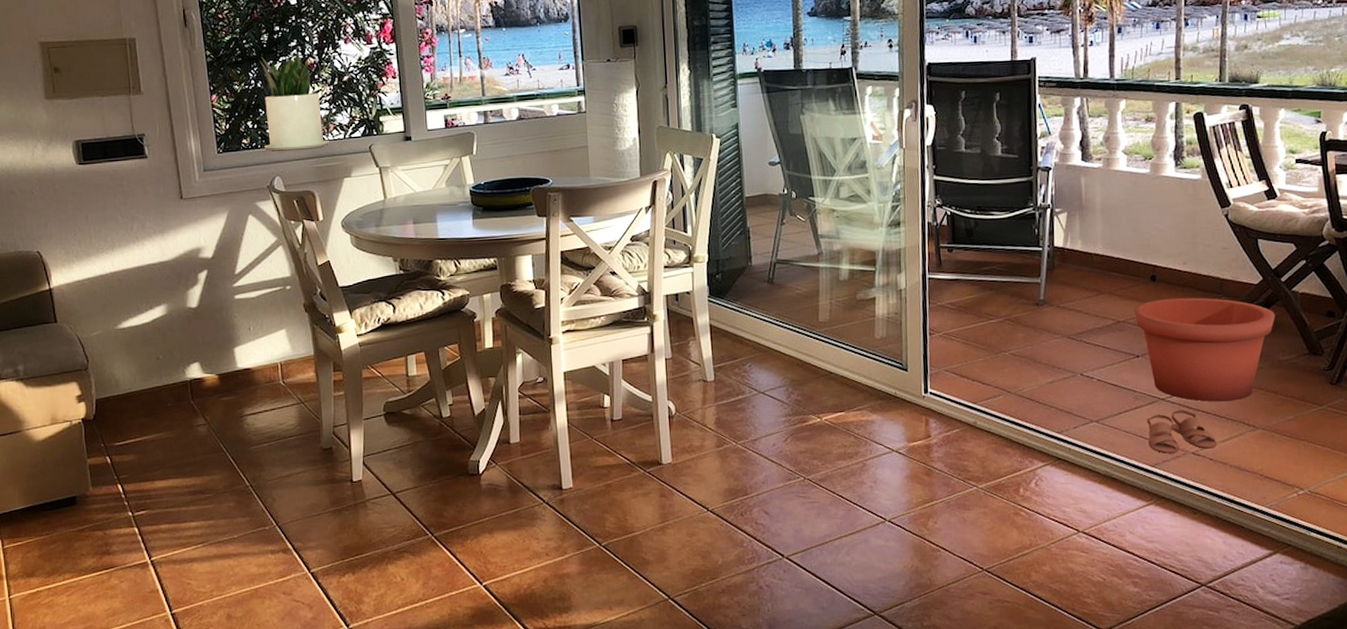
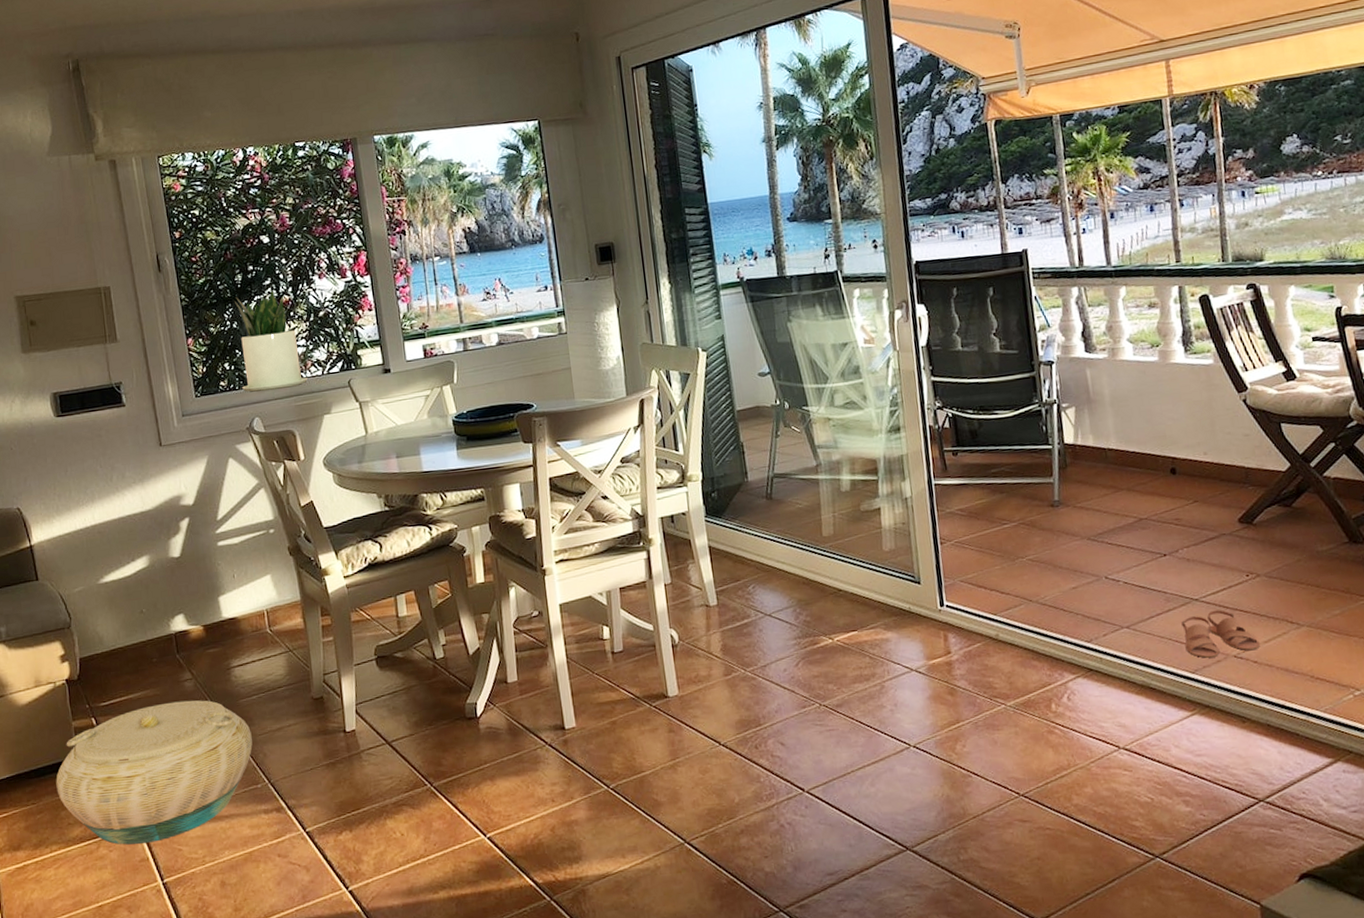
basket: none [70,444,262,577] -> present [56,700,253,845]
pot: present [1134,297,1276,402] -> none [1156,488,1309,600]

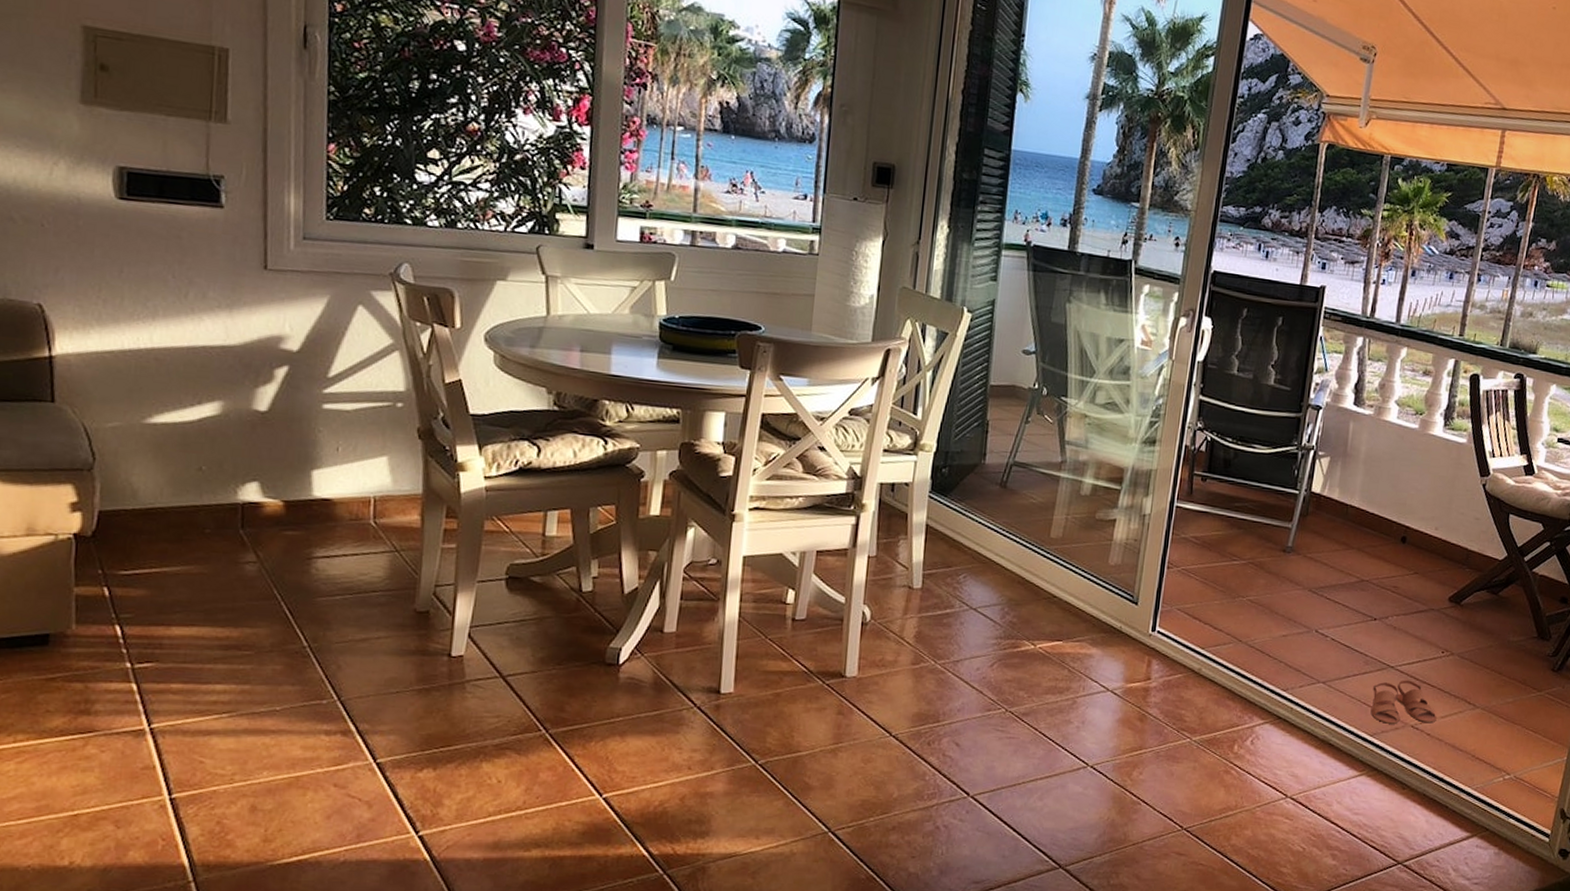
basket: present [56,700,253,845] -> none [36,585,326,749]
planter: present [234,291,308,393] -> none [393,108,484,238]

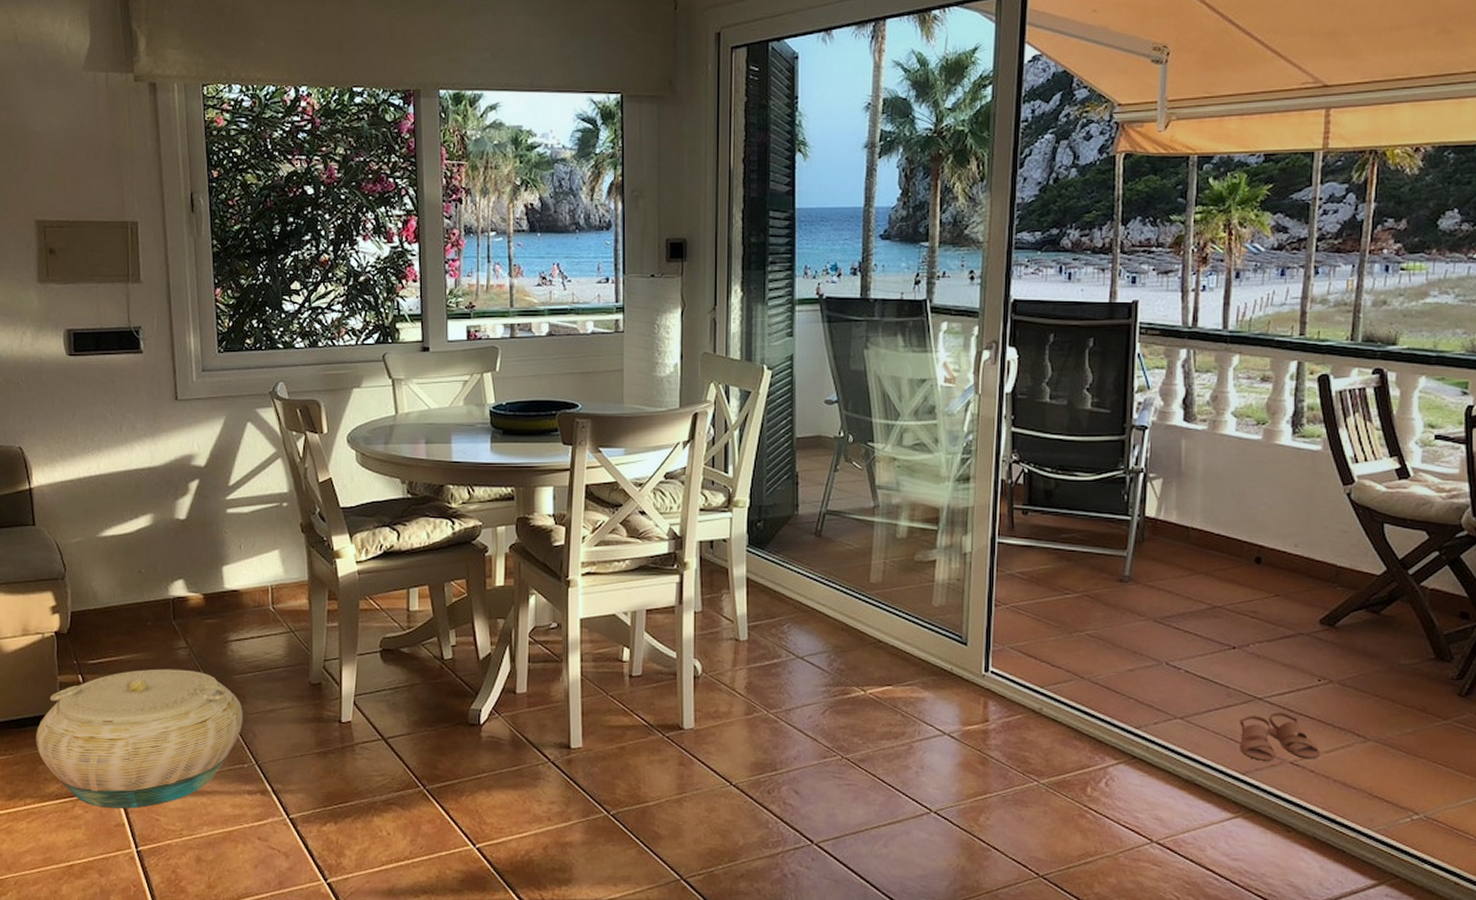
basket: none [36,585,326,749] -> present [36,668,243,809]

